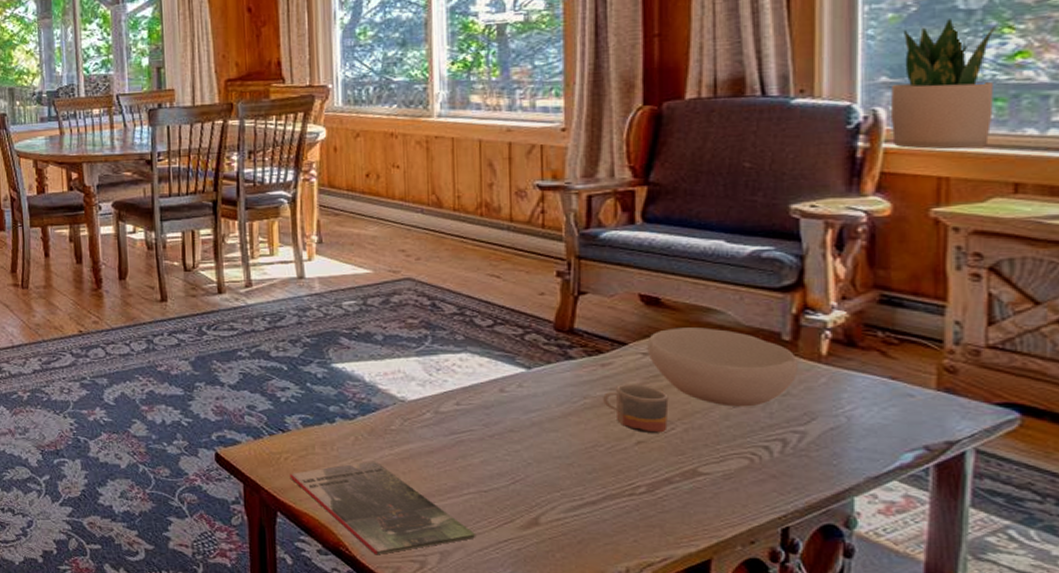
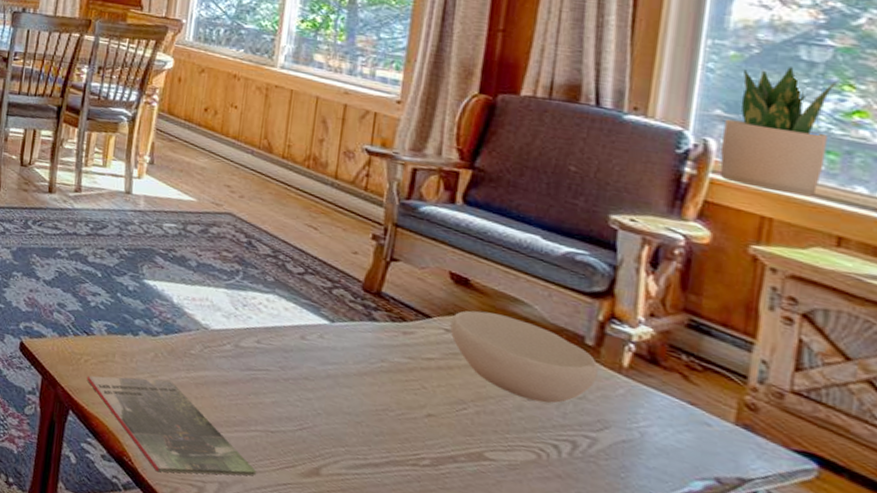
mug: present [603,384,669,433] -> none [400,355,465,411]

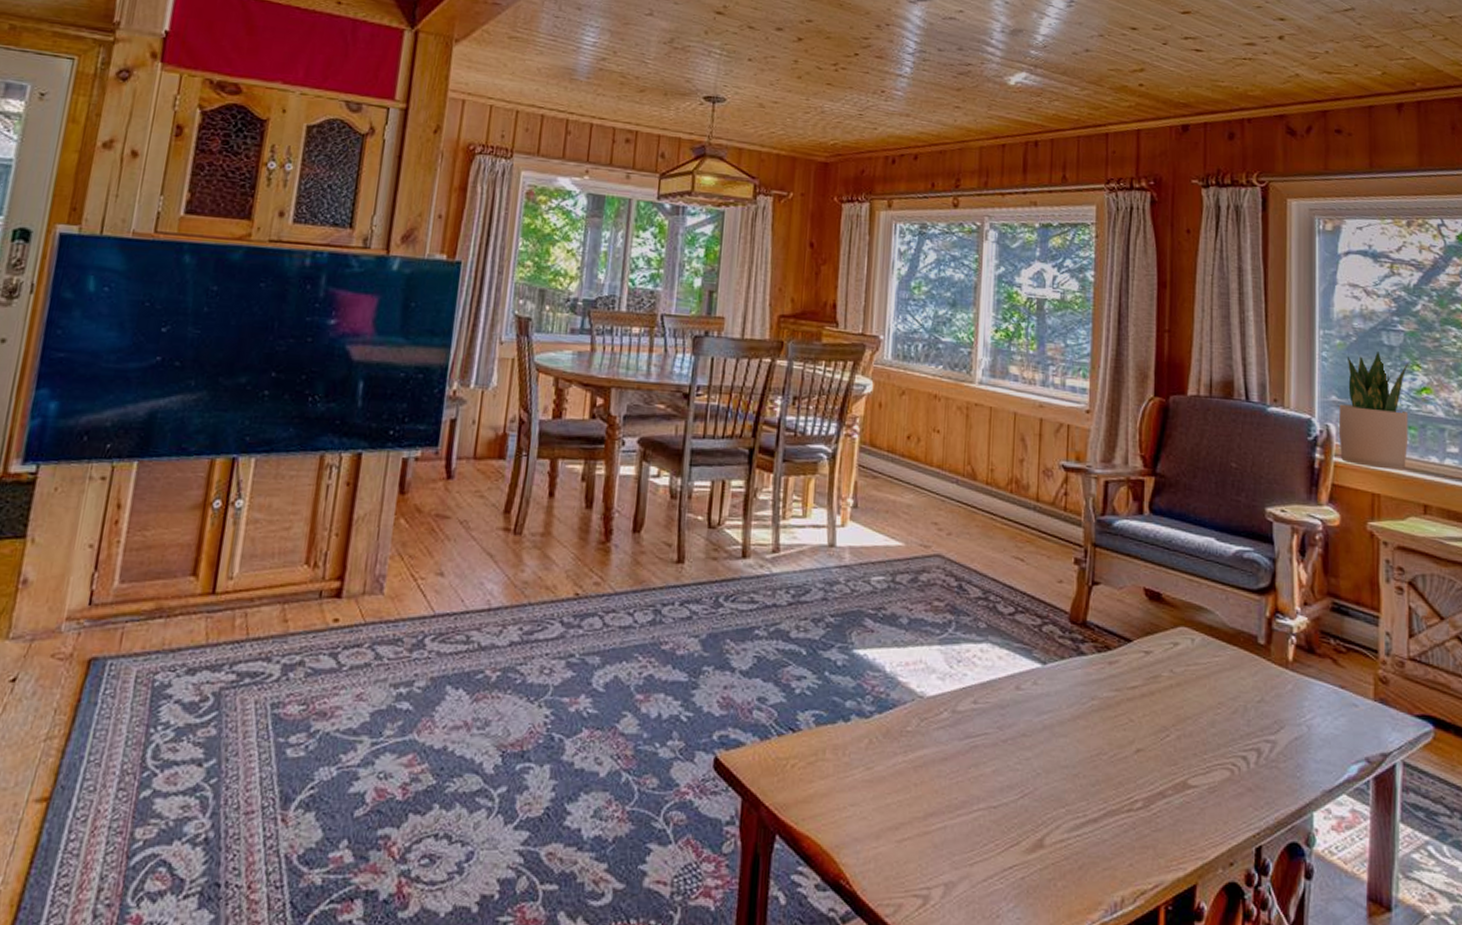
magazine: present [86,375,257,476] -> none [794,769,983,890]
decorative bowl: present [450,310,598,404] -> none [1149,625,1270,714]

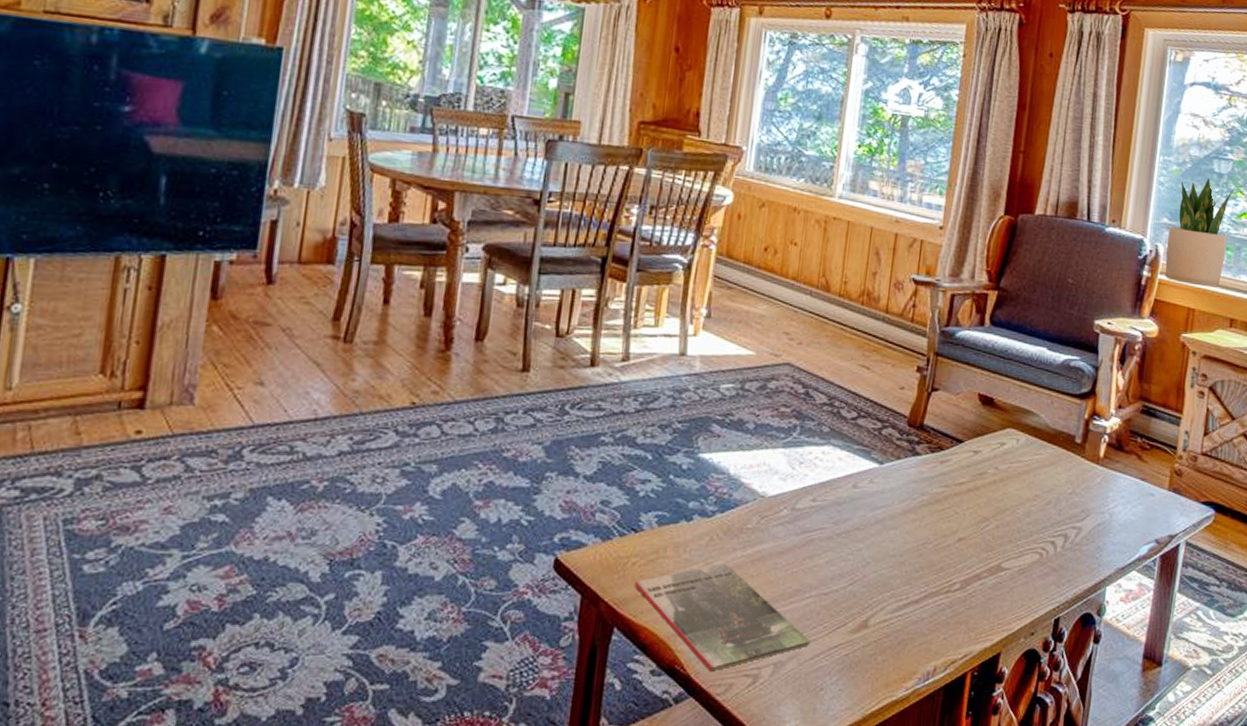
magazine: none [794,769,983,890] -> present [634,564,811,672]

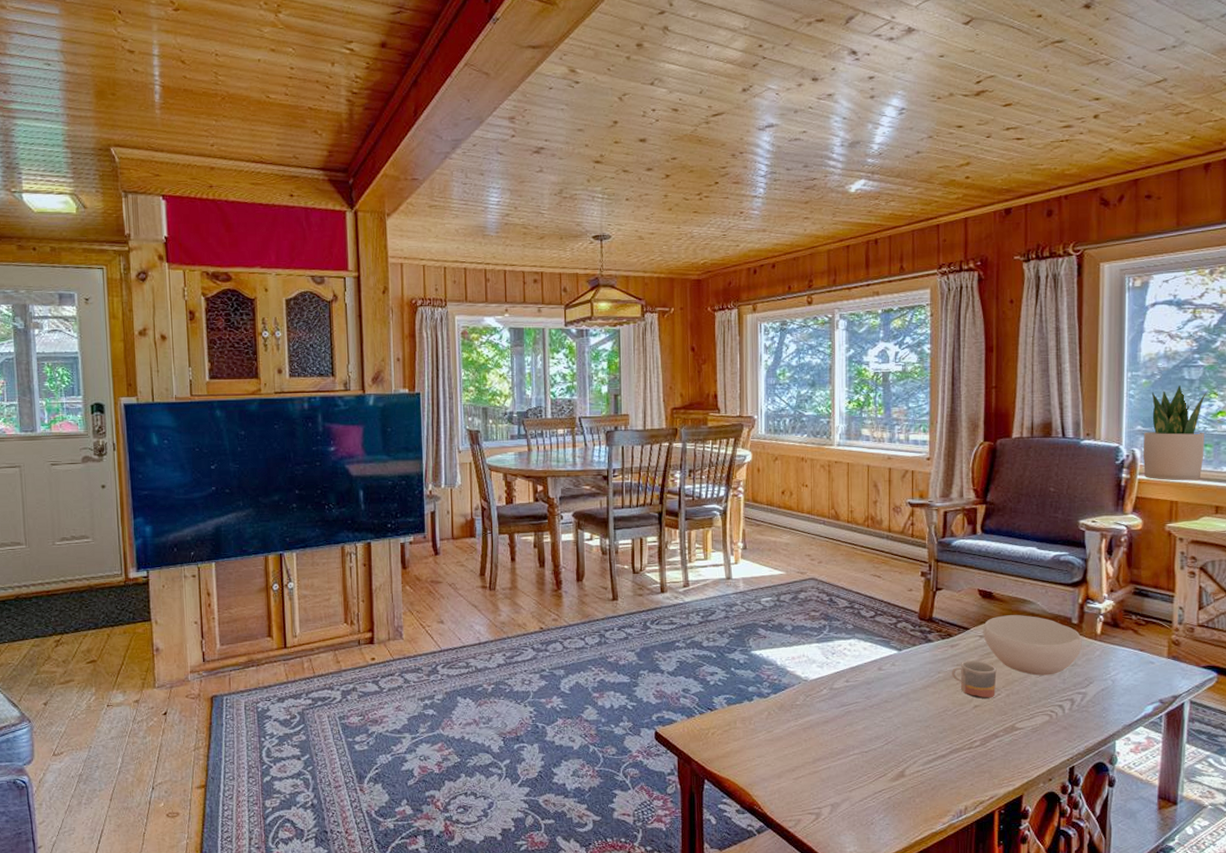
magazine: present [634,564,811,672] -> none [715,731,859,811]
mug: none [937,481,989,530] -> present [952,660,997,699]
decorative bowl: none [977,427,1084,505] -> present [983,615,1082,676]

